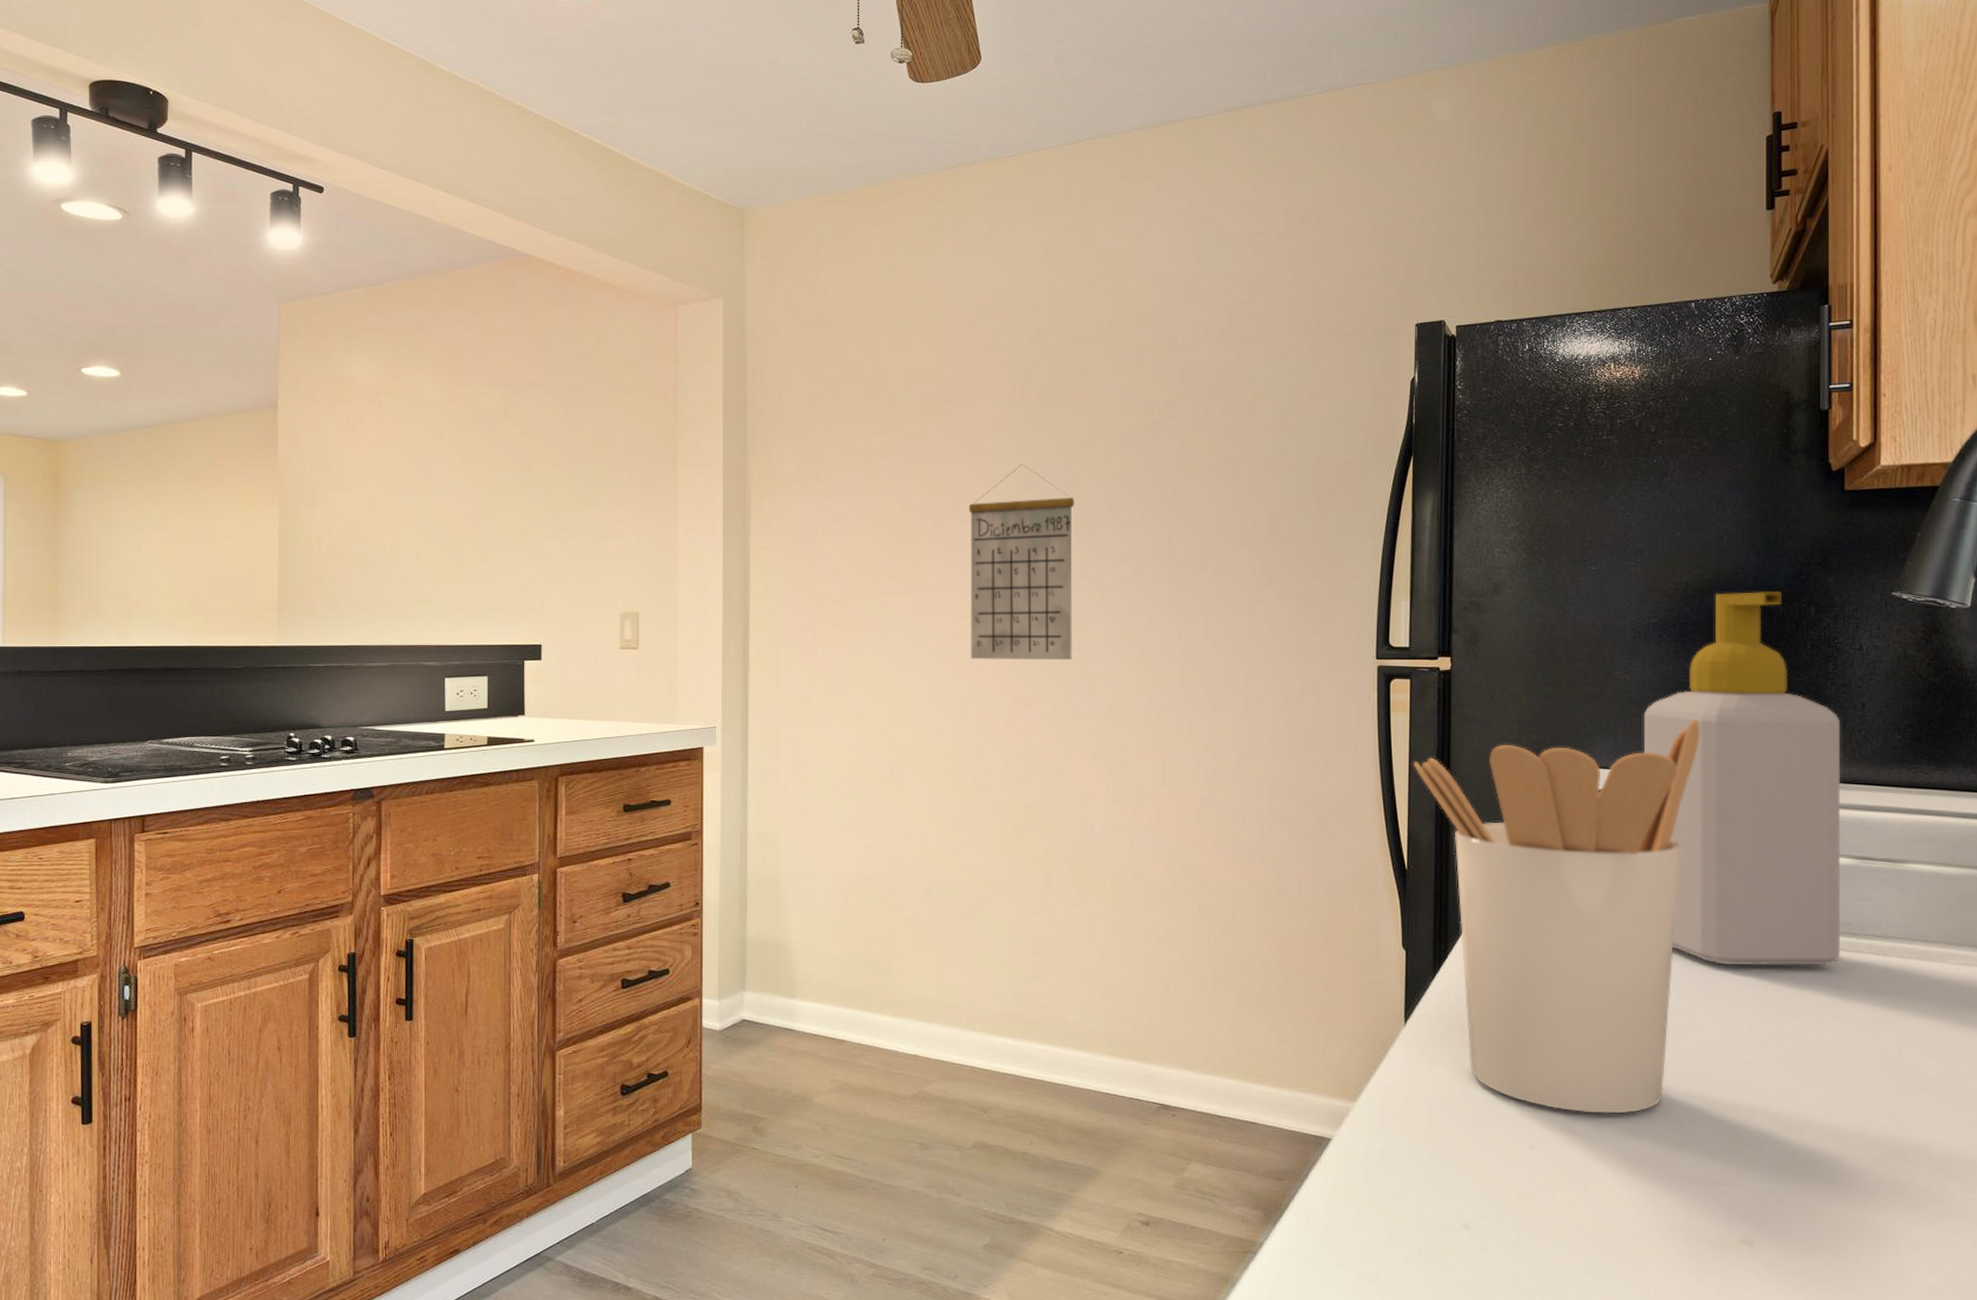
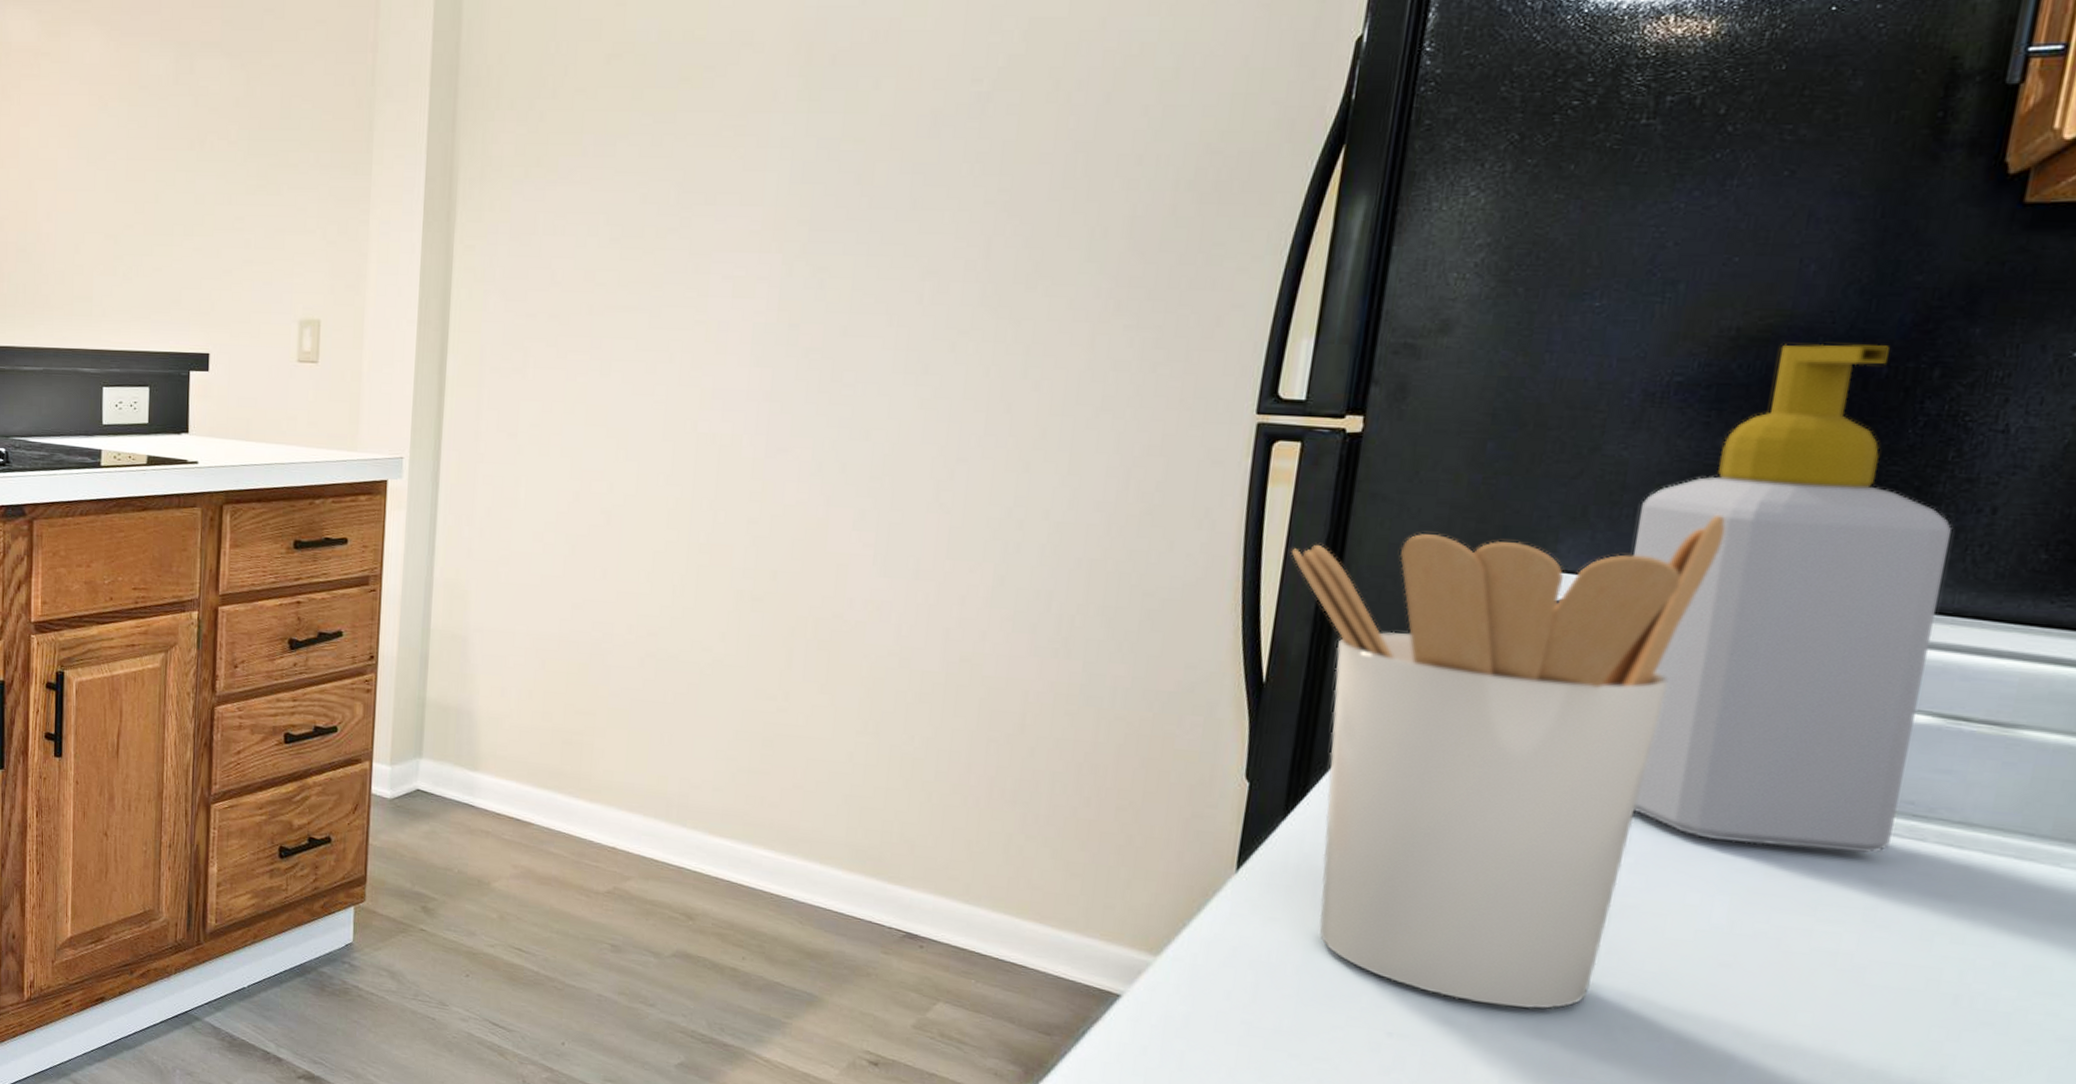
calendar: present [968,463,1075,660] -> none [715,147,866,397]

